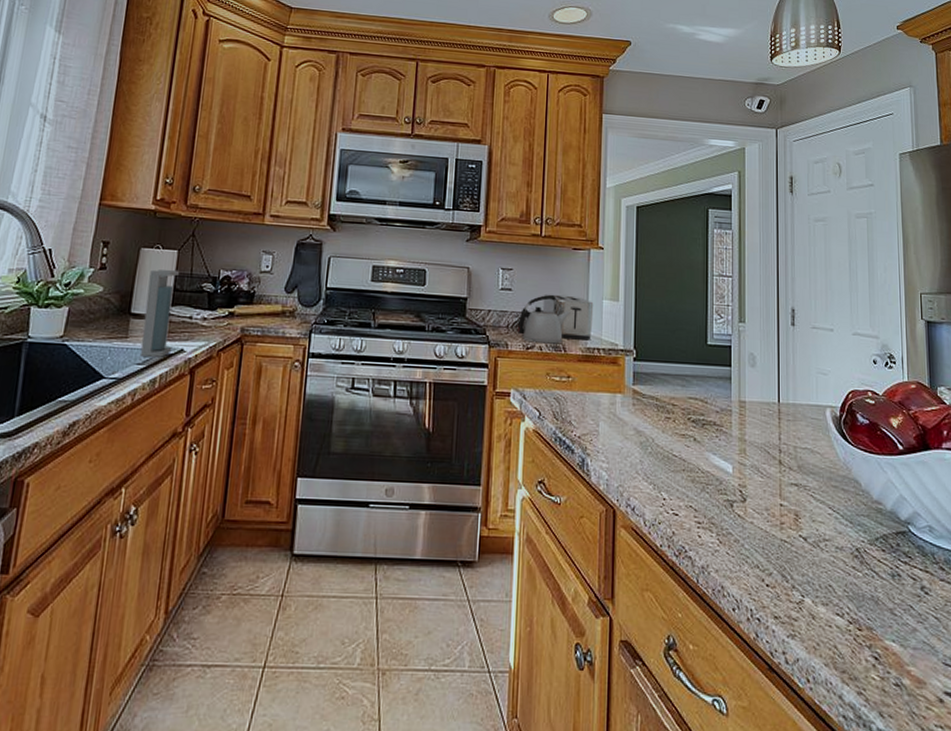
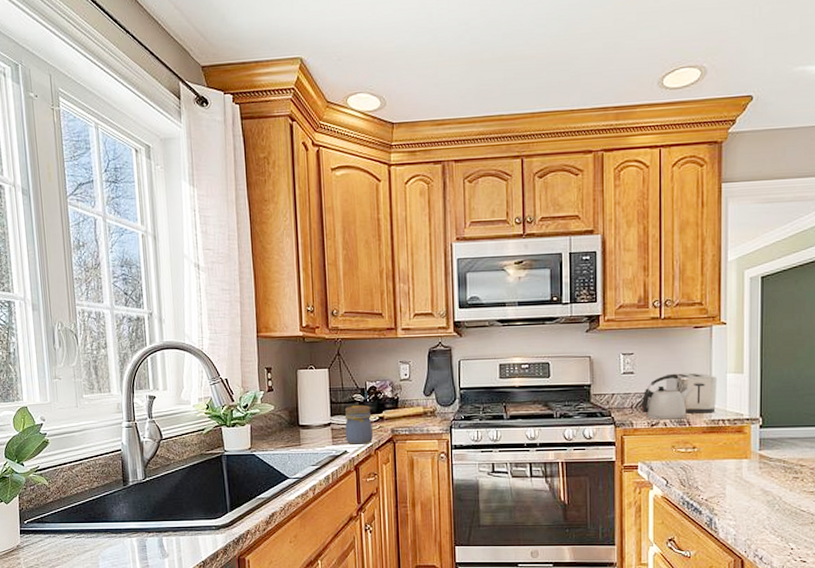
soap dispenser: present [141,269,180,357] -> none [309,385,338,459]
jar: none [184,295,221,343] -> present [344,404,373,445]

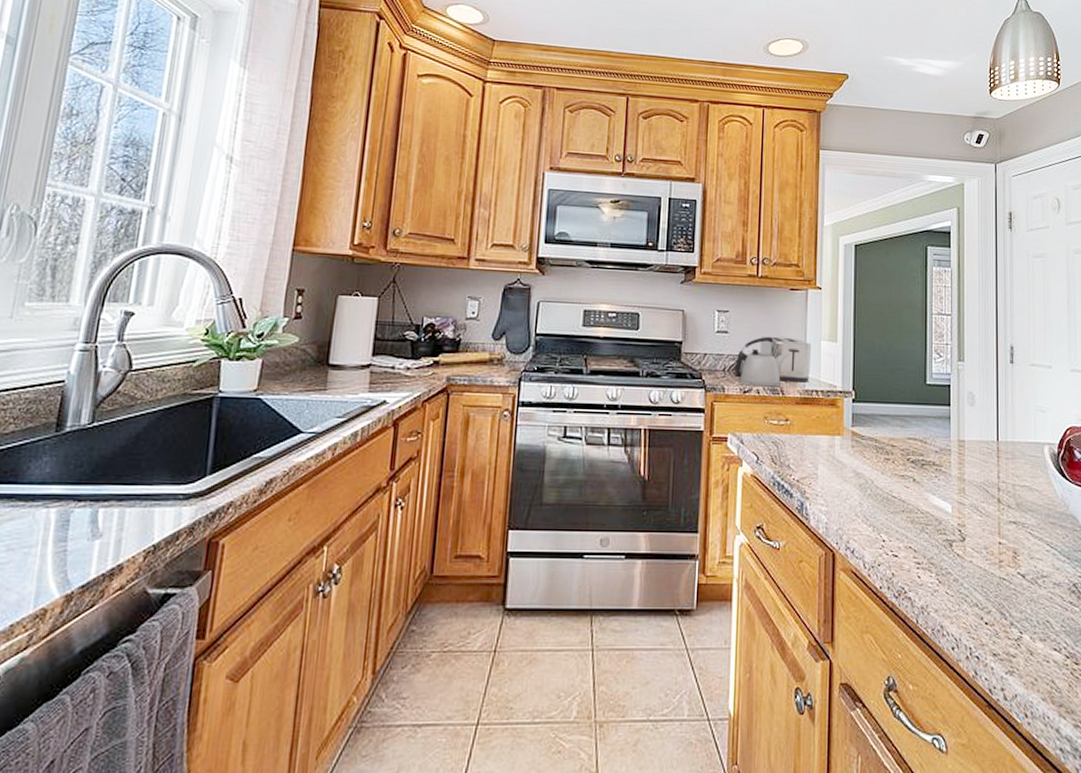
jar: present [344,404,373,445] -> none [387,344,425,394]

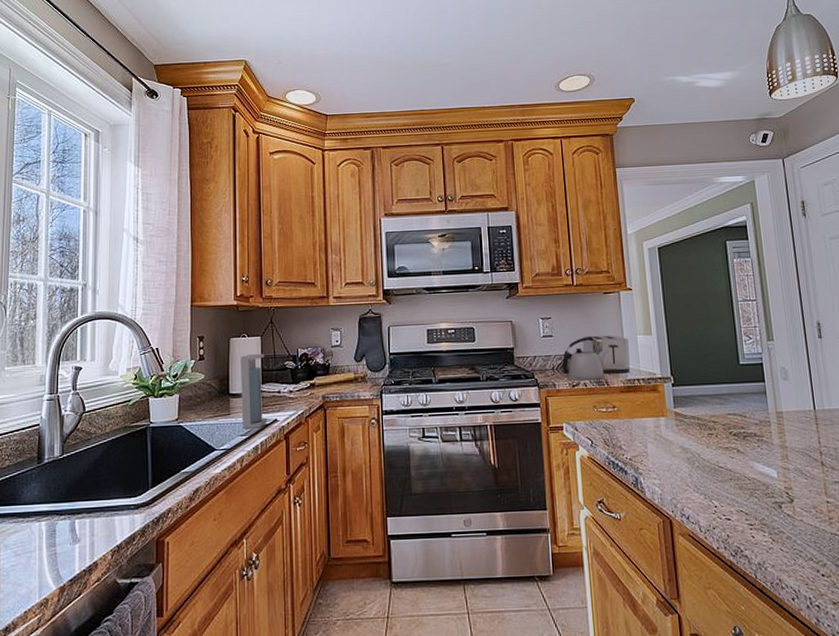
soap dispenser: none [341,317,381,410] -> present [240,353,268,429]

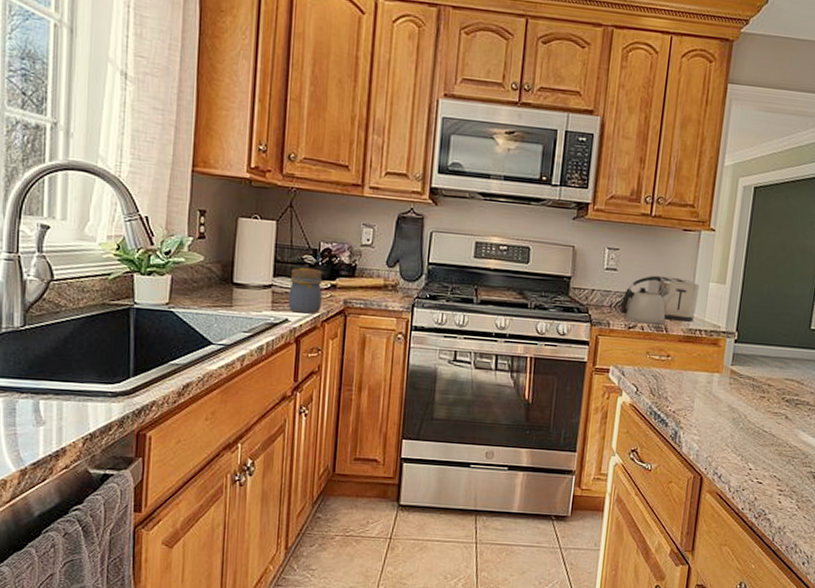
soap dispenser: present [240,353,268,429] -> none [246,240,280,326]
jar: none [275,371,304,413] -> present [288,267,323,314]

